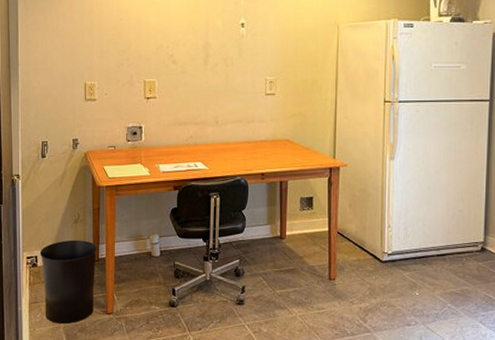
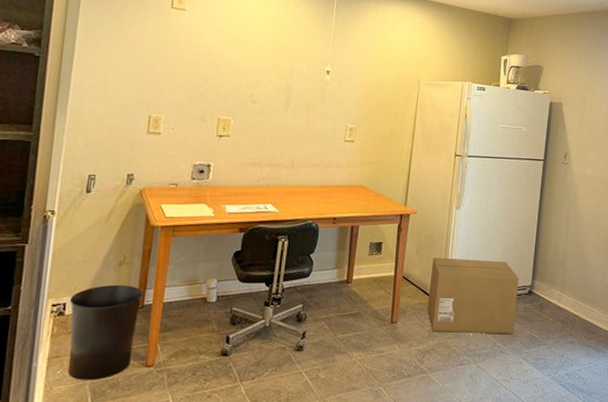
box: none [366,211,468,294] -> present [427,257,519,334]

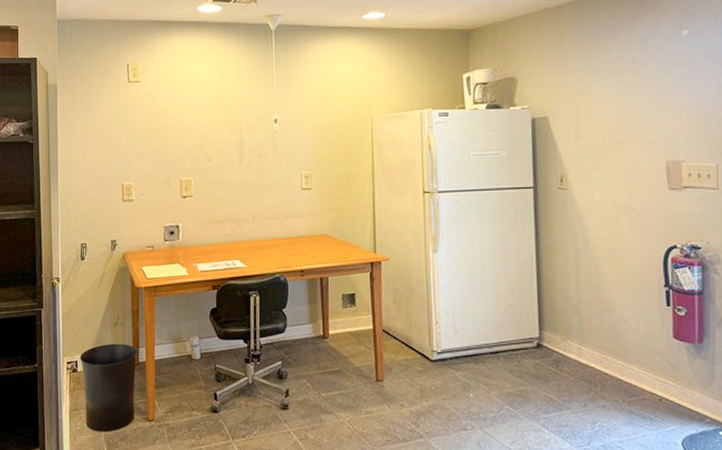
box: present [427,257,519,334] -> none [413,307,524,395]

